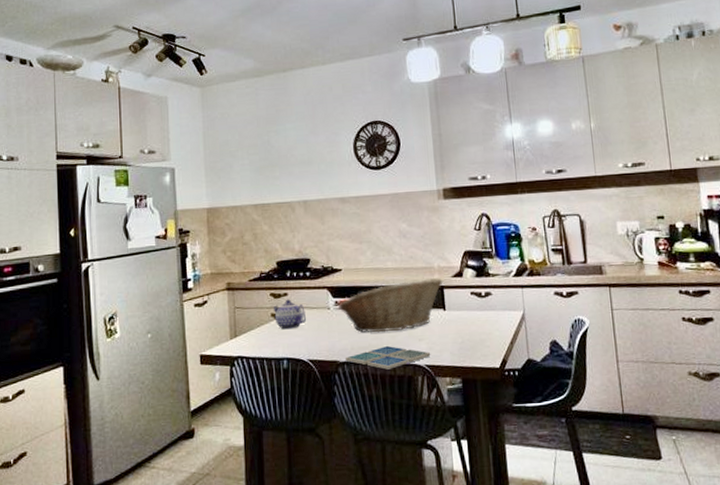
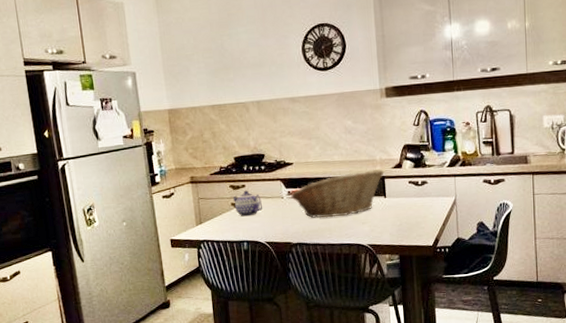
drink coaster: present [345,345,431,370] -> none [298,228,373,249]

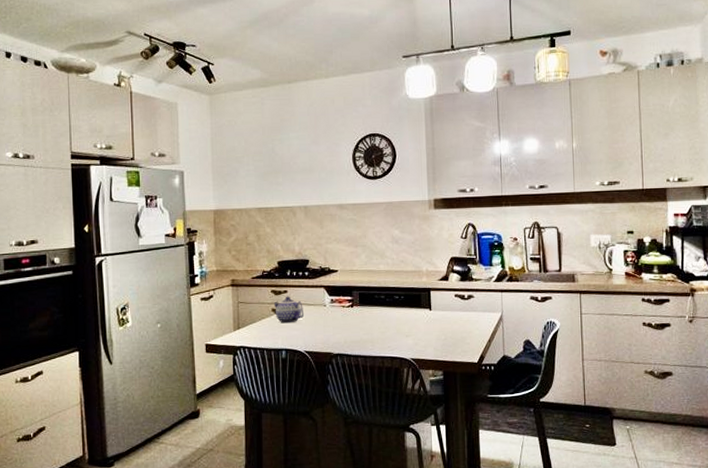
fruit basket: present [291,169,384,218] -> none [334,280,430,329]

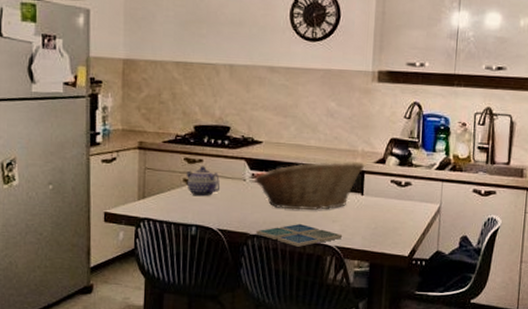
fruit basket: none [334,280,430,329] -> present [255,161,365,210]
drink coaster: none [339,340,417,362] -> present [256,223,343,247]

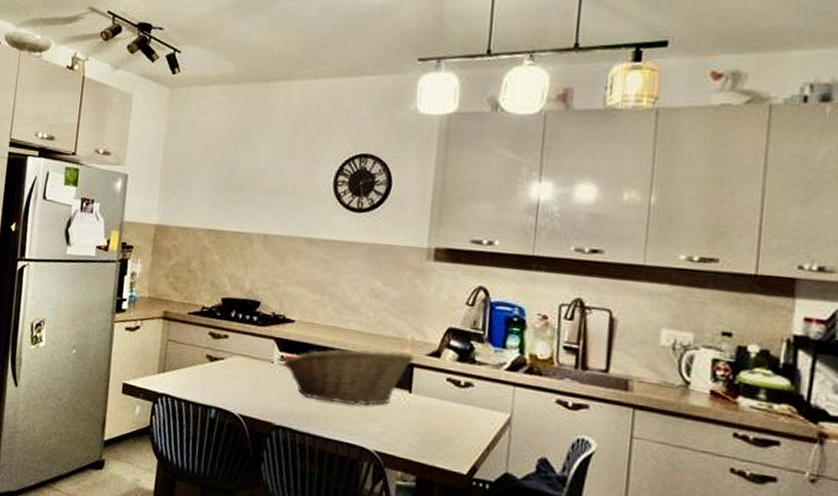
teapot: present [186,166,221,197] -> none [209,342,246,377]
drink coaster: present [256,223,343,247] -> none [281,418,384,447]

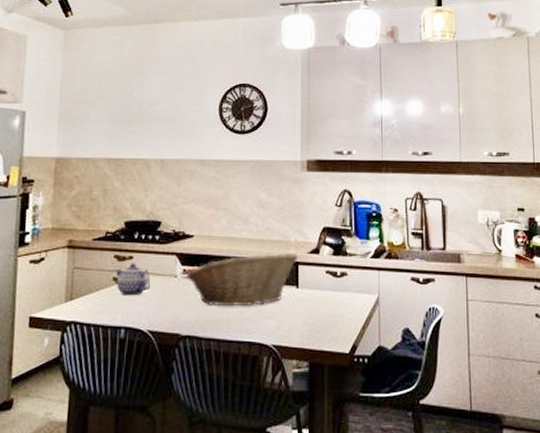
teapot: none [209,342,246,377] -> present [115,263,151,296]

